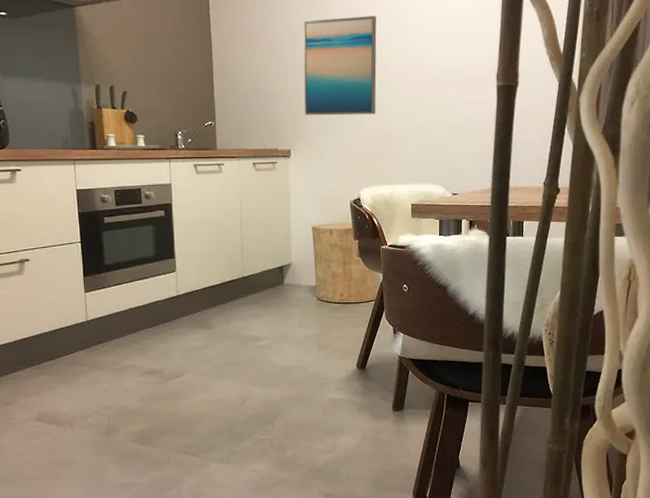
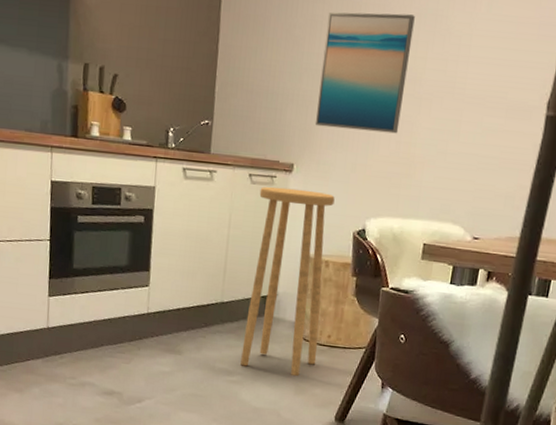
stool: none [264,171,333,333] -> present [240,186,335,376]

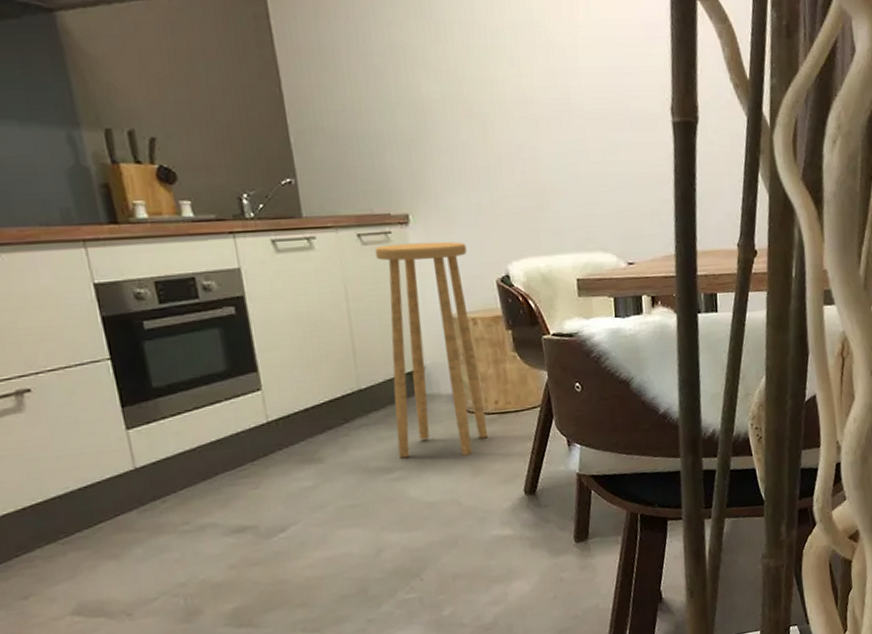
wall art: present [315,12,415,134] -> none [408,29,521,167]

